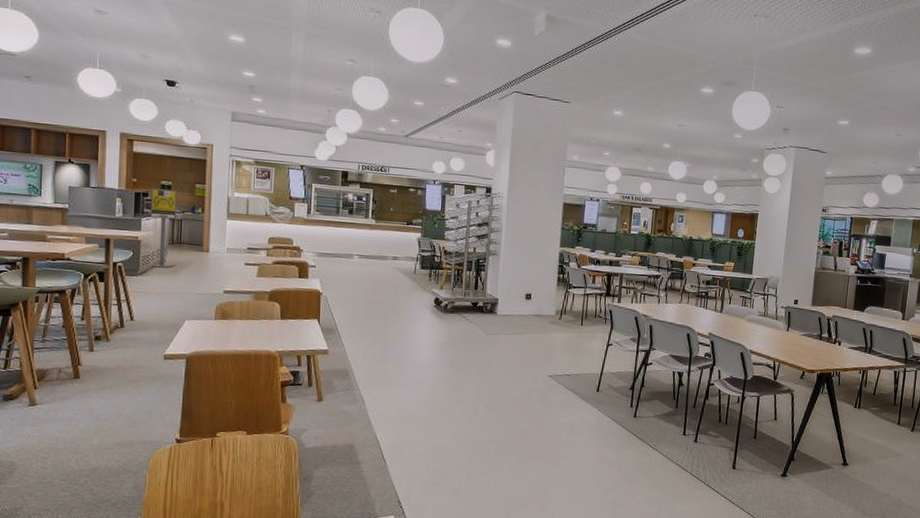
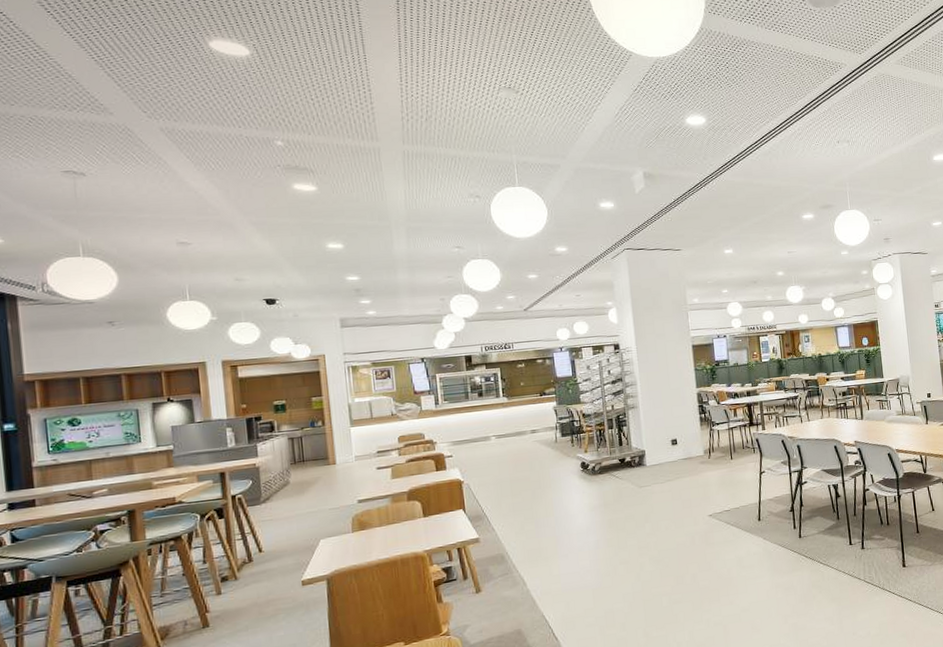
sign stand: present [150,187,177,268] -> none [264,407,302,492]

